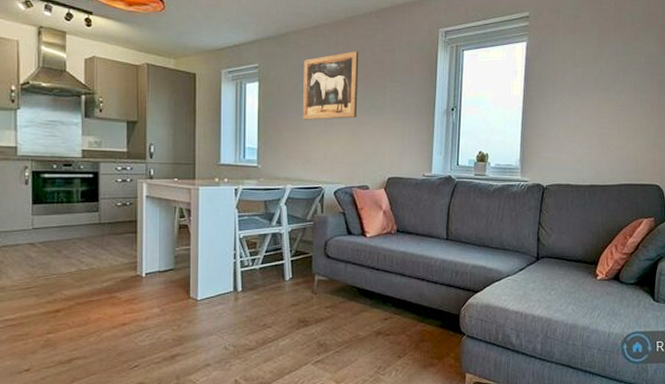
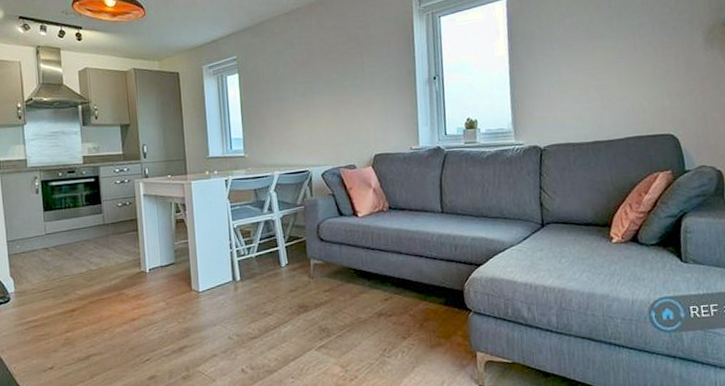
wall art: present [302,51,359,120] -> none [280,31,337,106]

